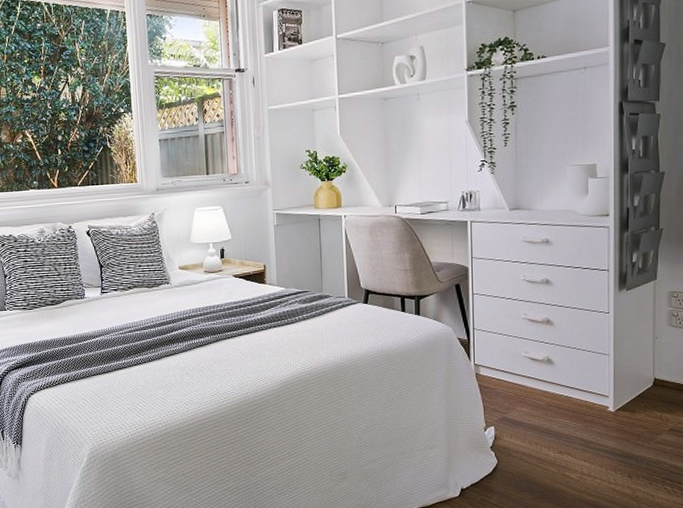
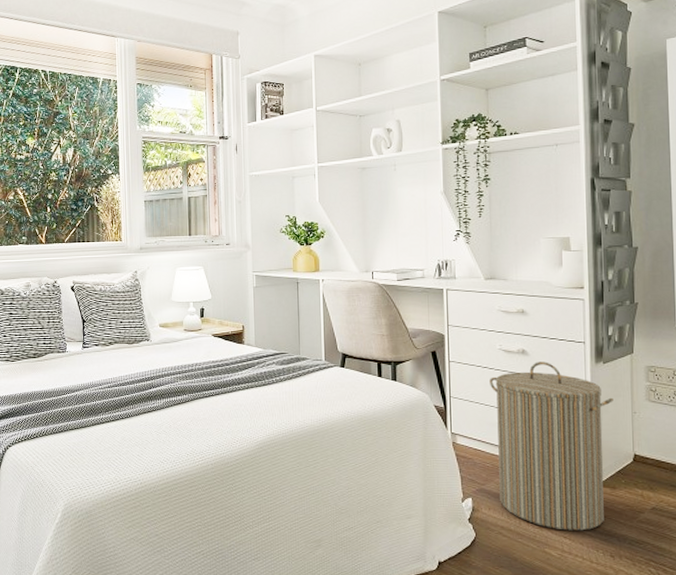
laundry hamper: none [513,291,636,454] -> present [490,362,614,531]

